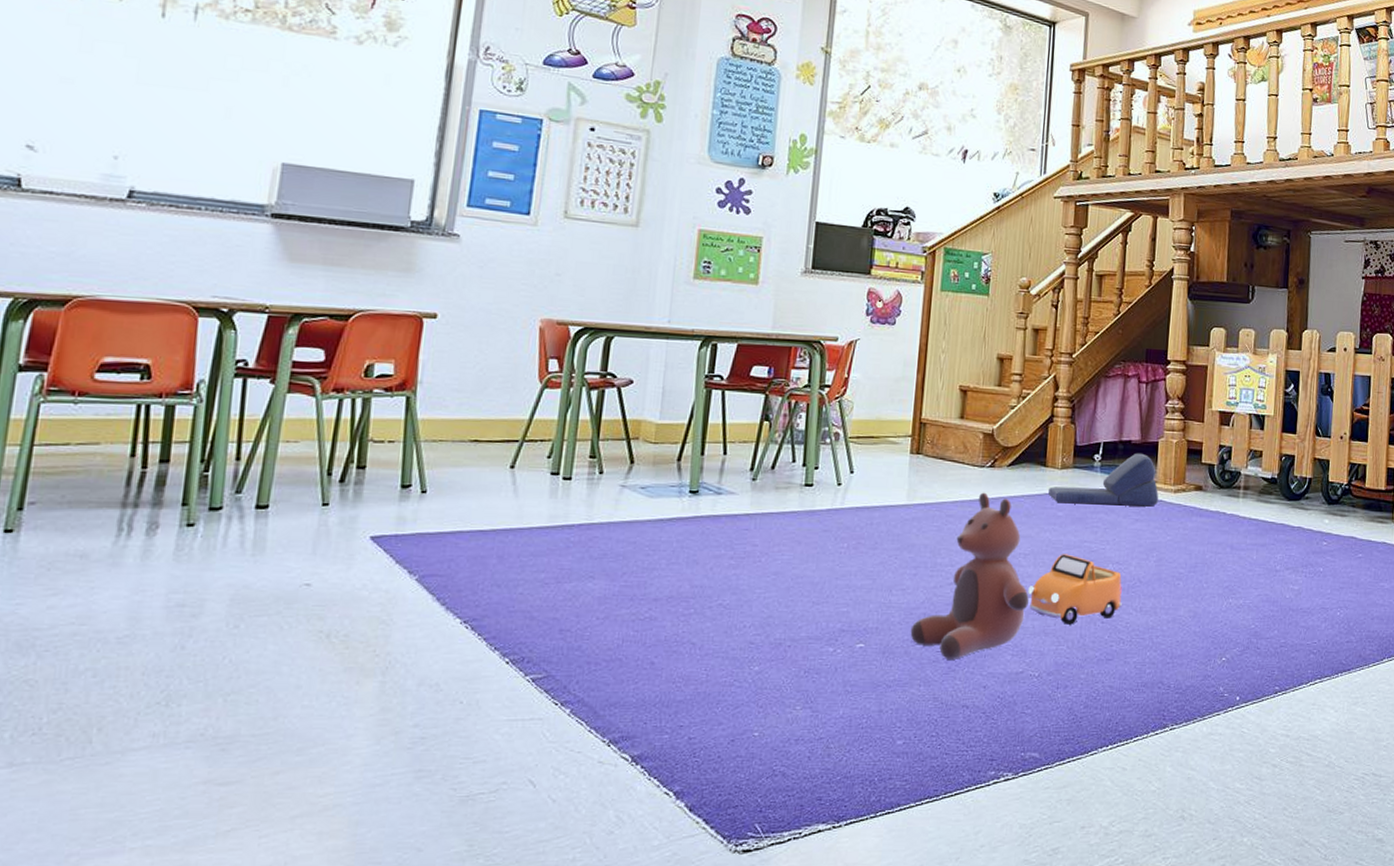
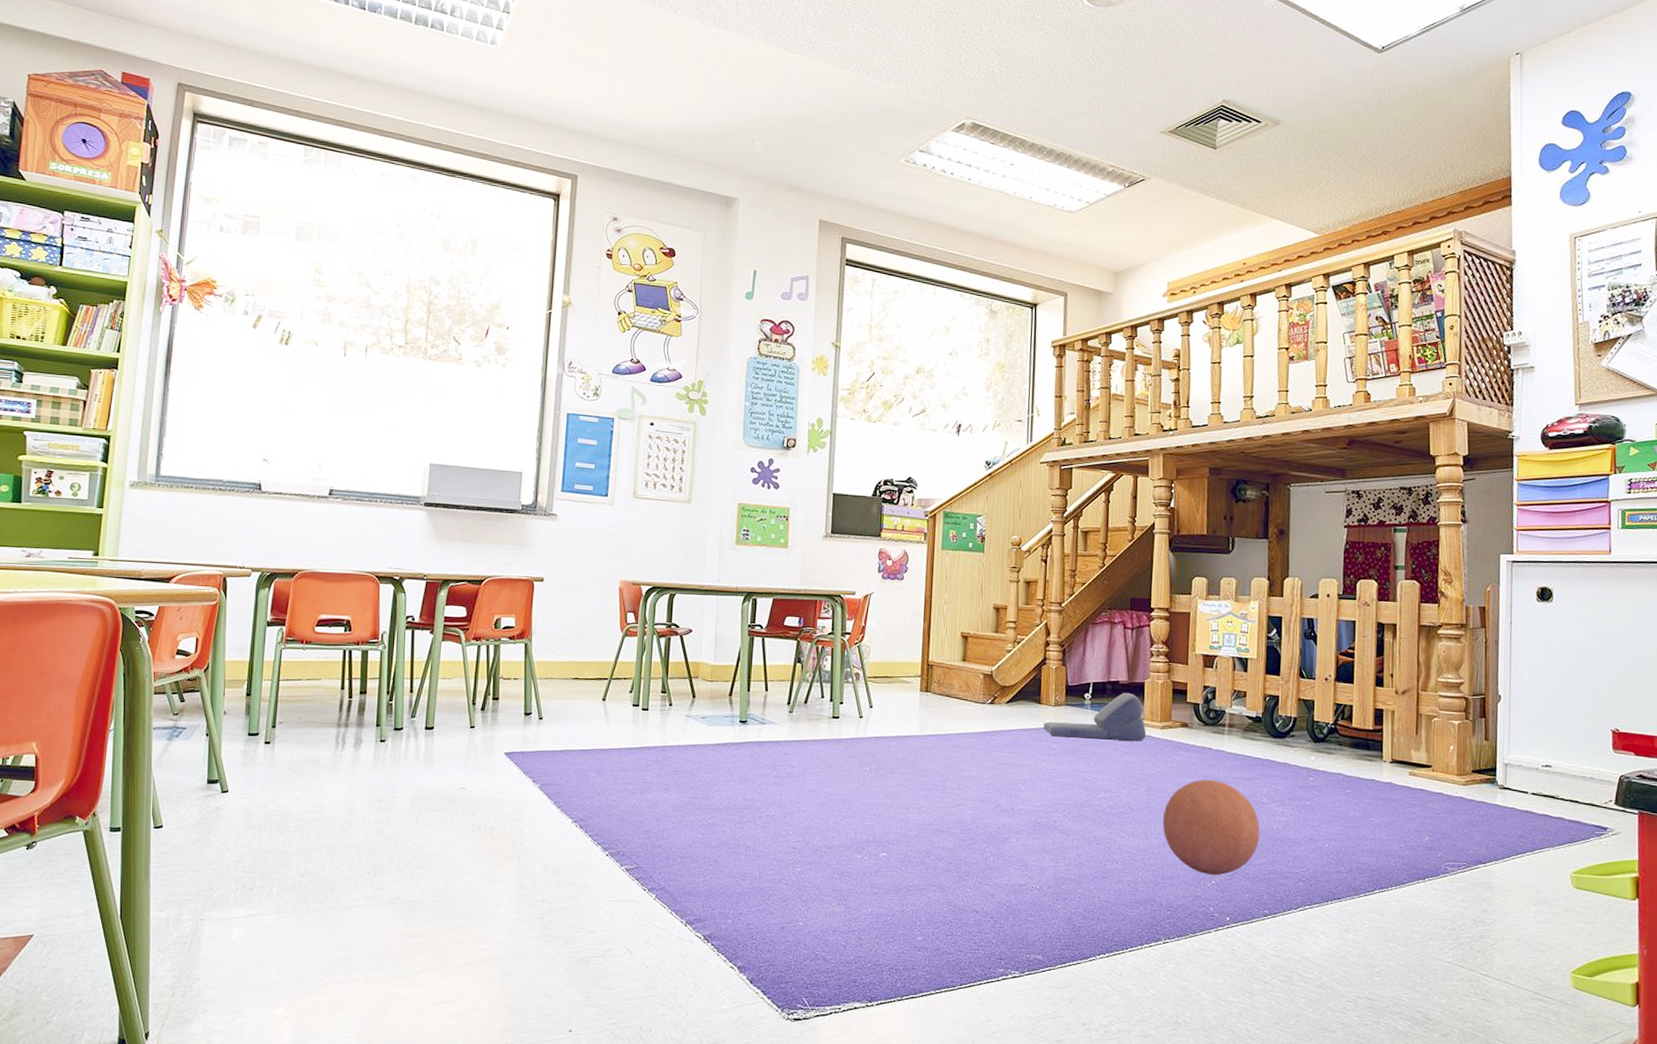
teddy bear: present [910,492,1029,659] -> none [925,726,1029,870]
toy car: present [1028,554,1122,625] -> none [1028,781,1115,845]
ball: none [1172,546,1273,651] -> present [1162,779,1260,875]

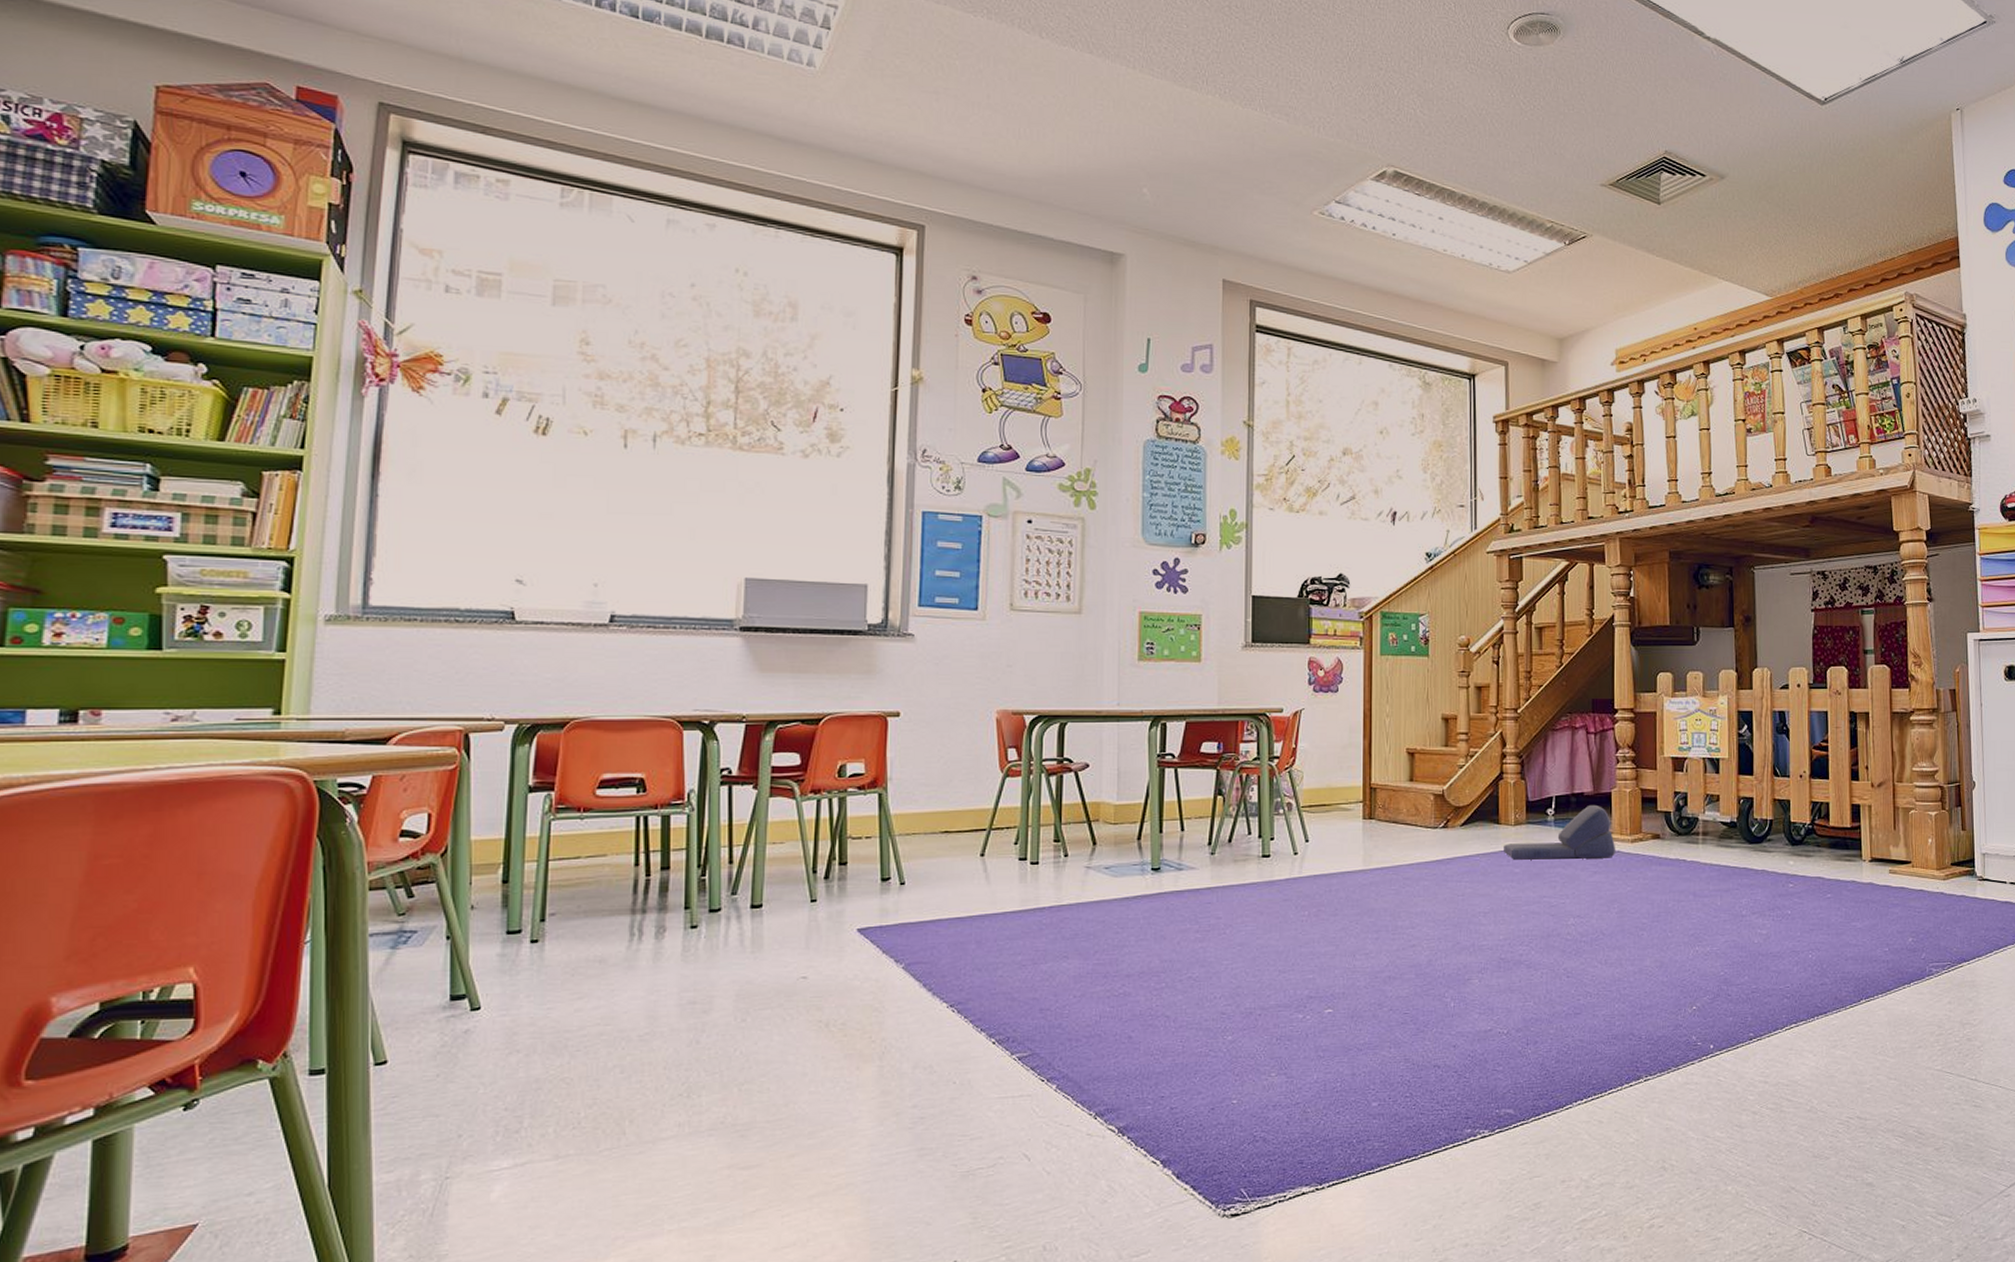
ball: present [1162,779,1260,875] -> none [1637,894,1741,1000]

